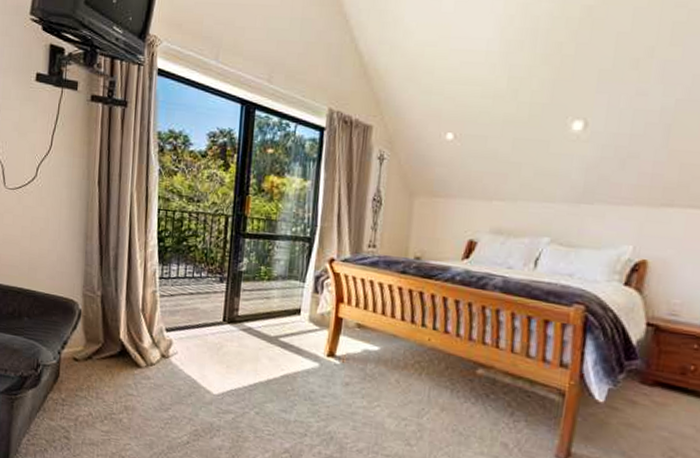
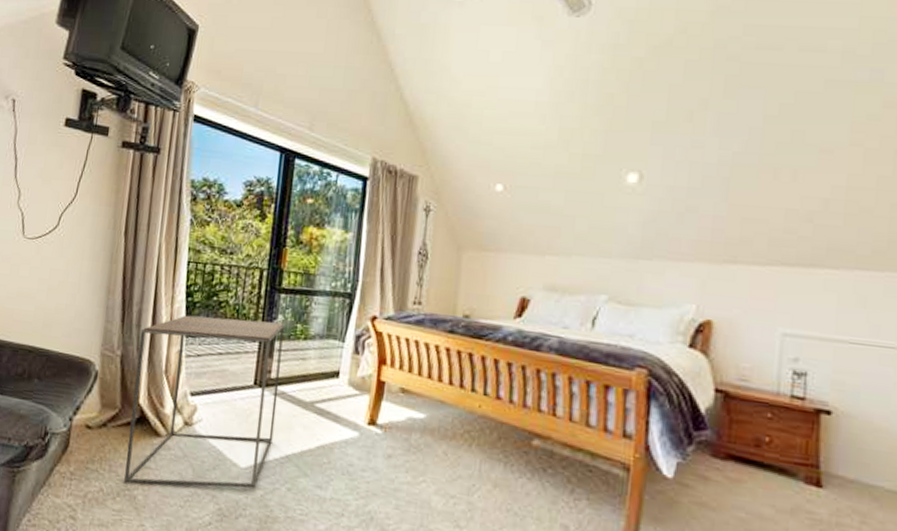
side table: none [110,258,250,412] -> present [124,315,285,488]

